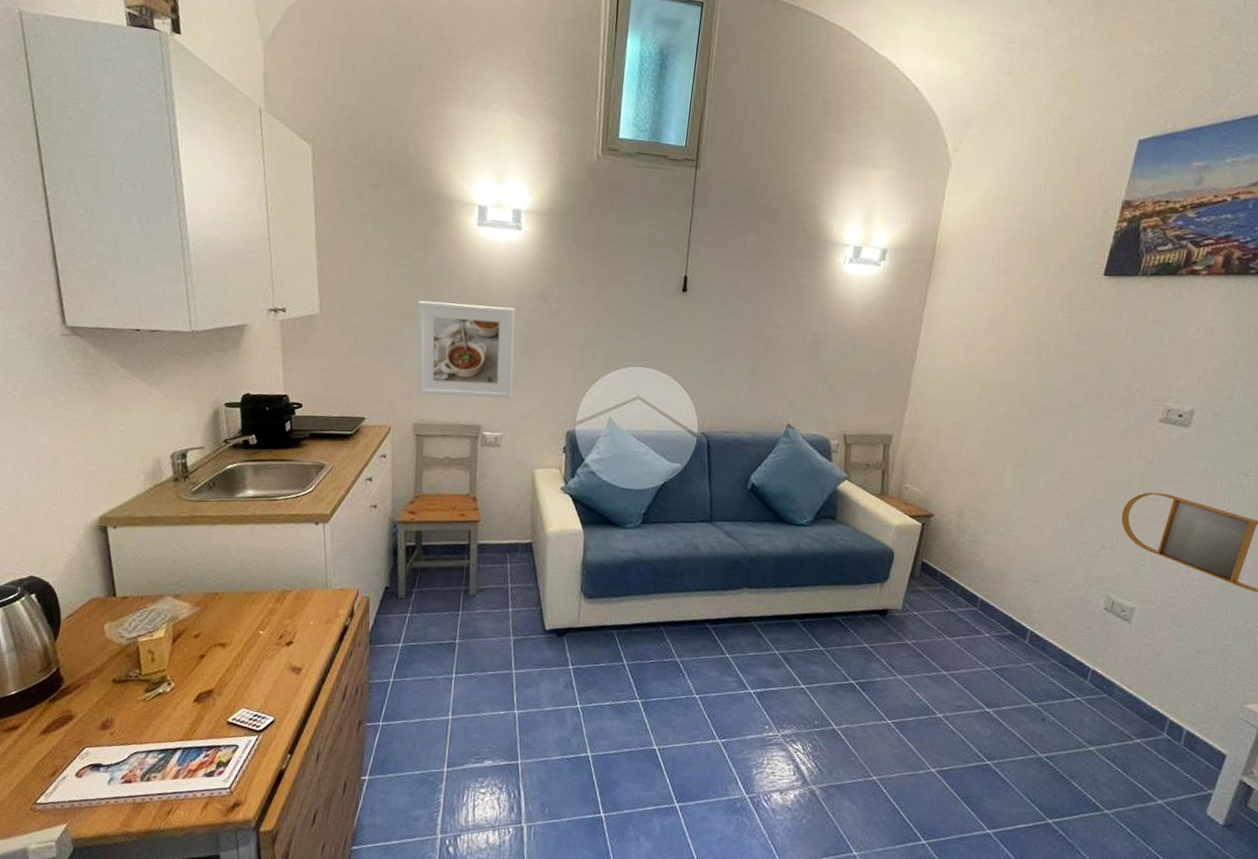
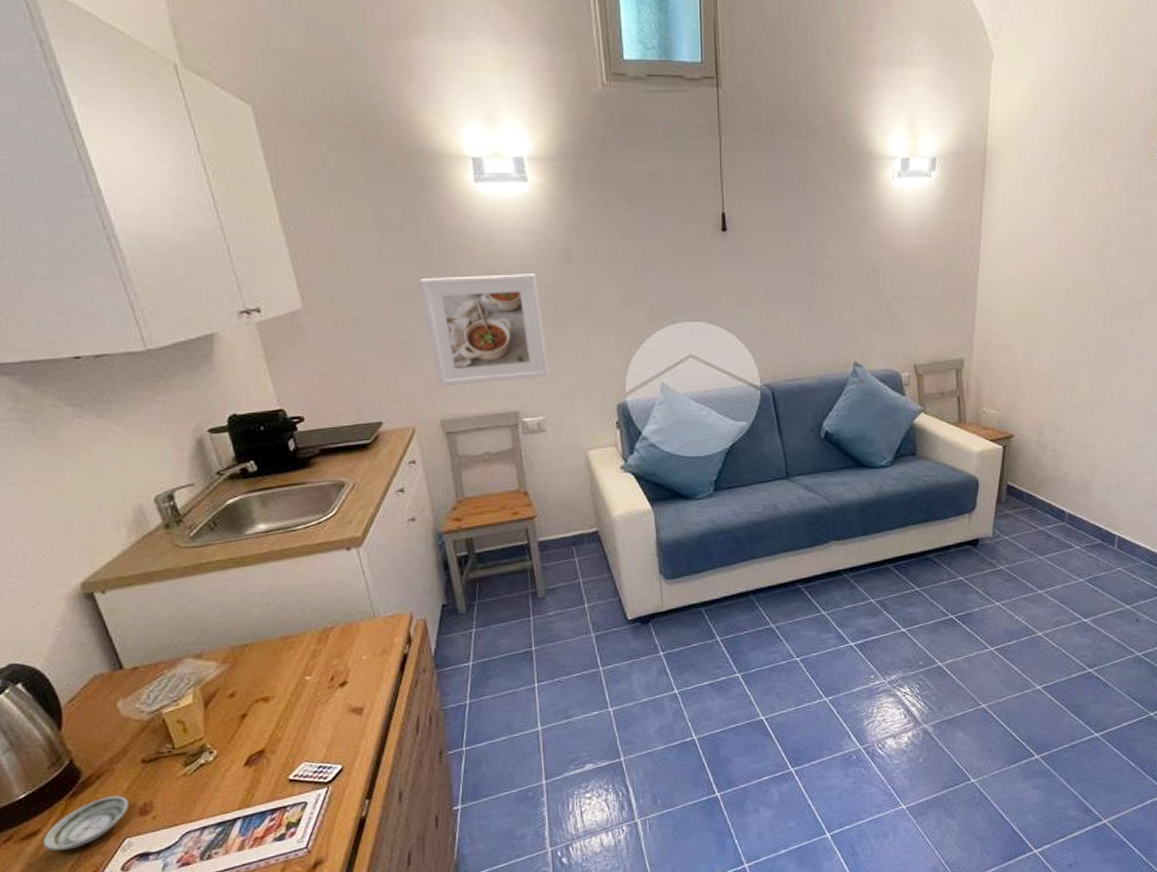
saucer: none [19,707,95,748] -> present [42,796,130,852]

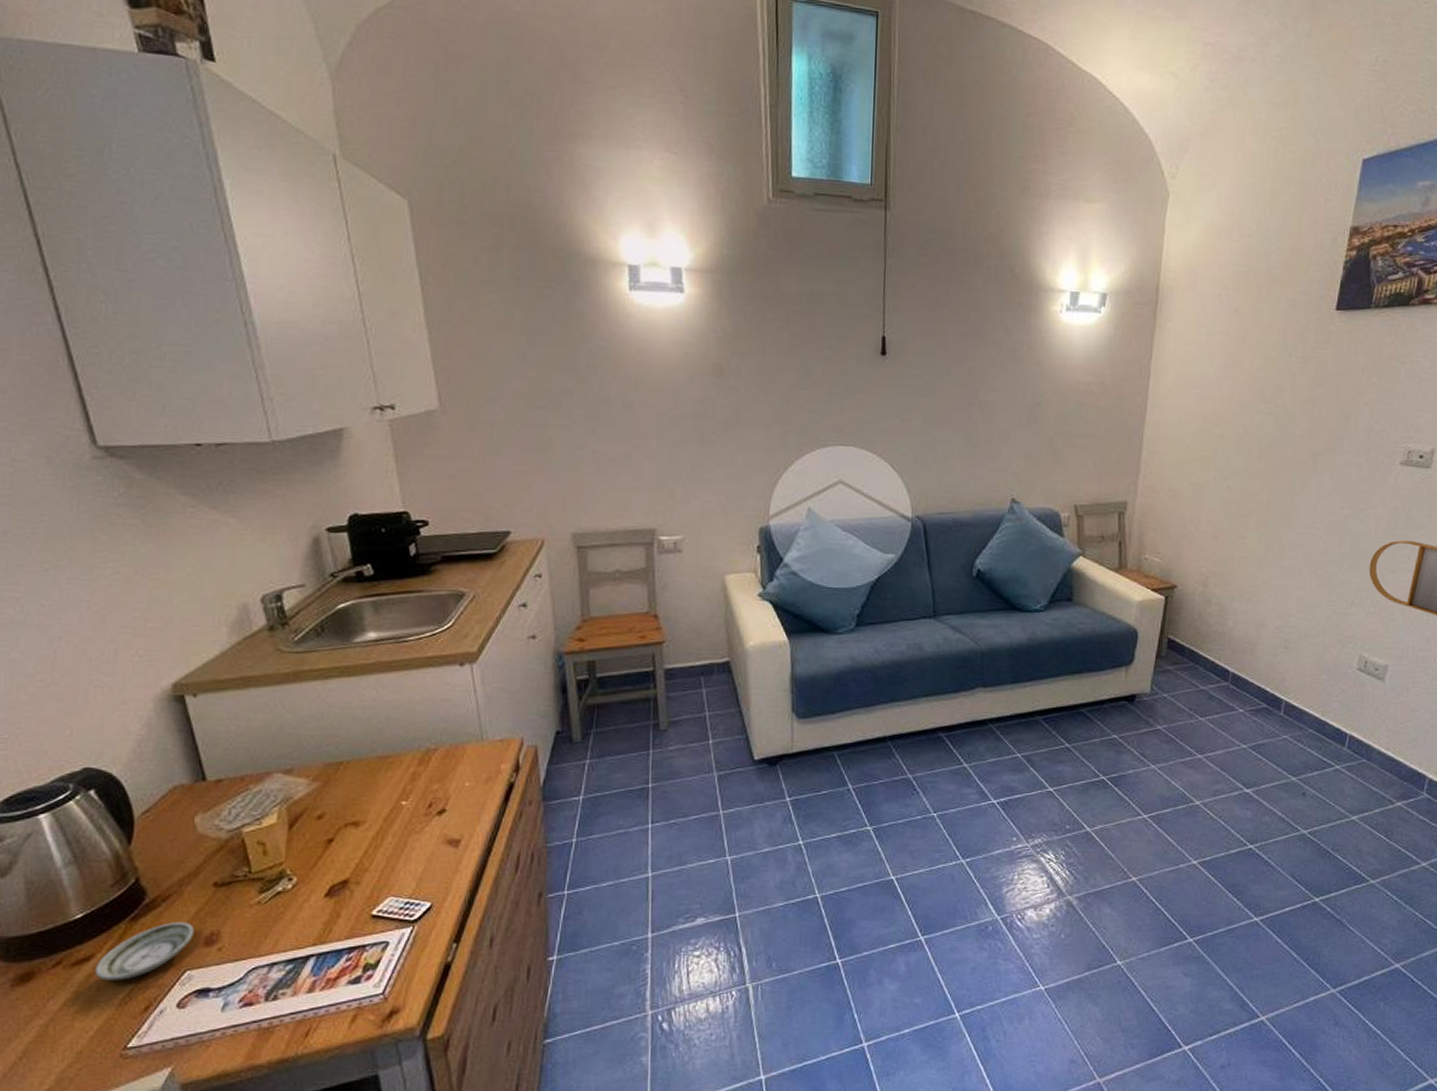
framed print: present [419,274,549,387] -> none [563,384,690,499]

